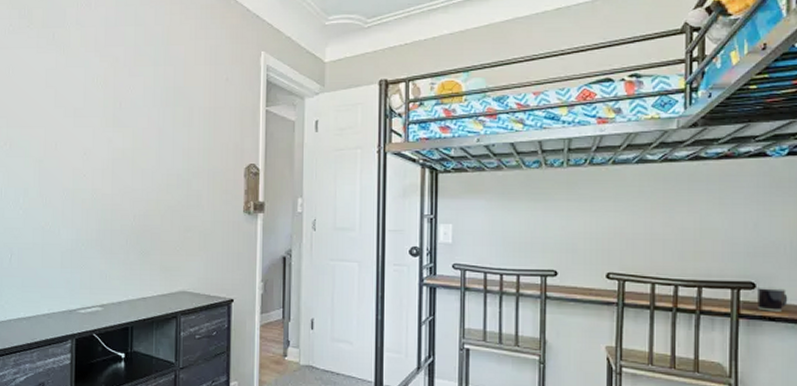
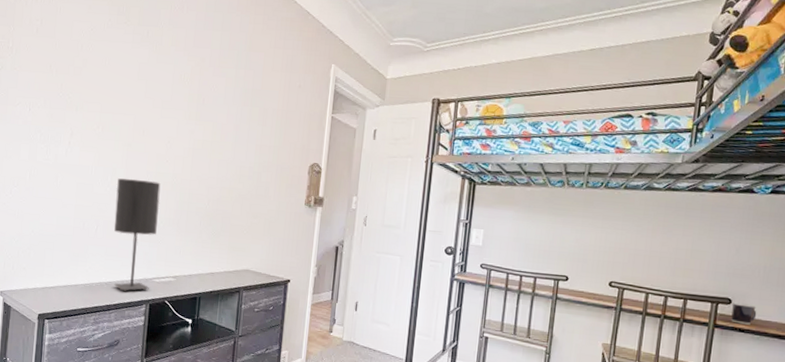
table lamp: none [29,199,80,328] -> present [114,178,161,292]

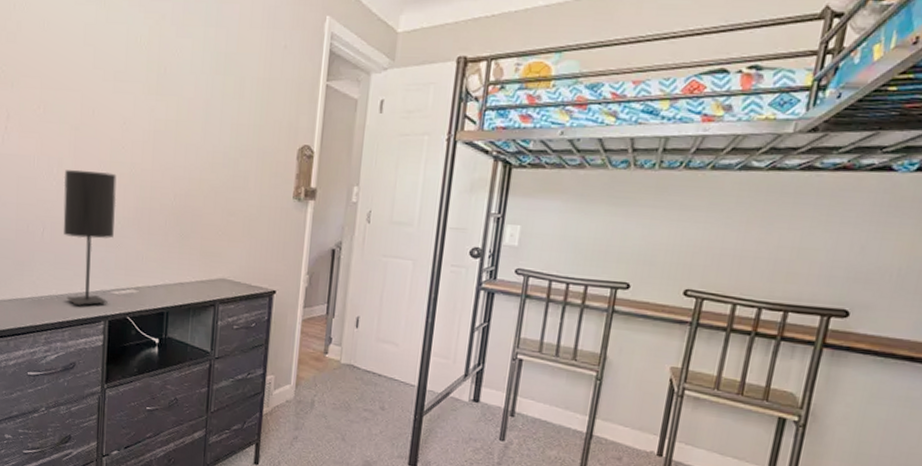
mug: present [731,302,757,325] -> none [846,315,884,344]

